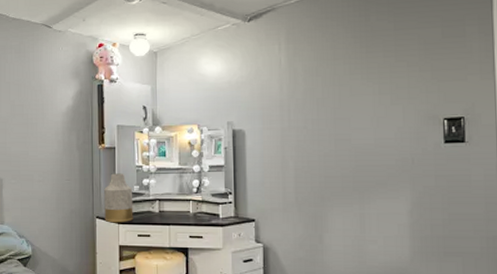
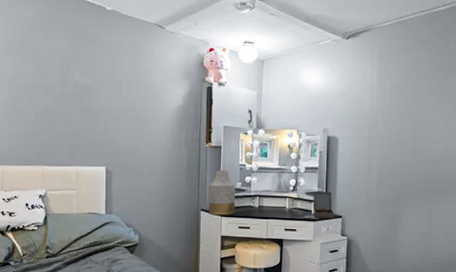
jewelry box: none [220,192,247,223] -> present [313,191,335,218]

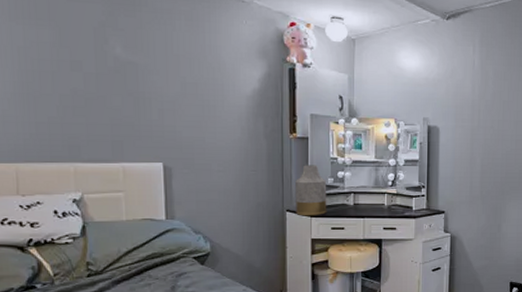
jewelry box: present [313,191,335,218] -> none [413,186,437,214]

